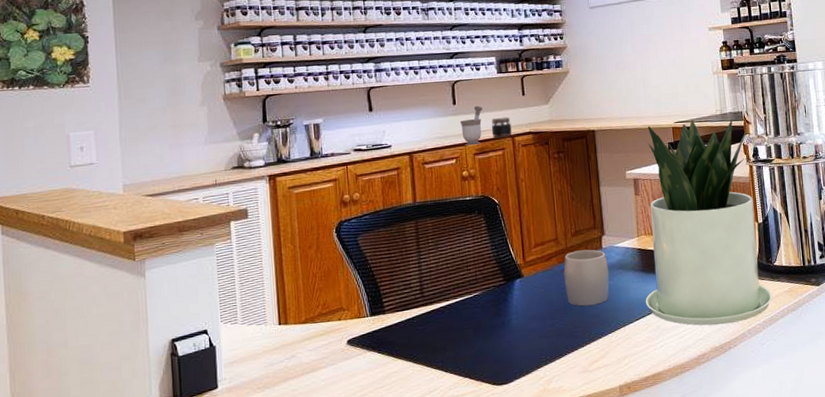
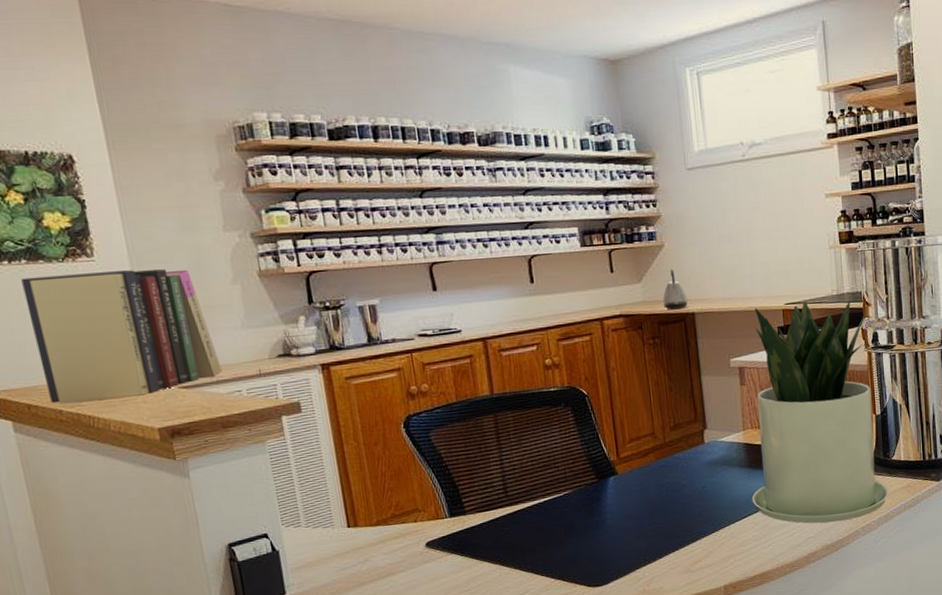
books: none [27,93,184,210] -> present [21,269,222,404]
mortar and pestle: present [460,105,483,146] -> none [539,284,566,331]
jar: present [491,117,512,139] -> none [575,297,600,323]
mug: present [563,249,610,307] -> none [662,444,713,505]
kettle: none [566,92,589,128] -> present [662,269,688,310]

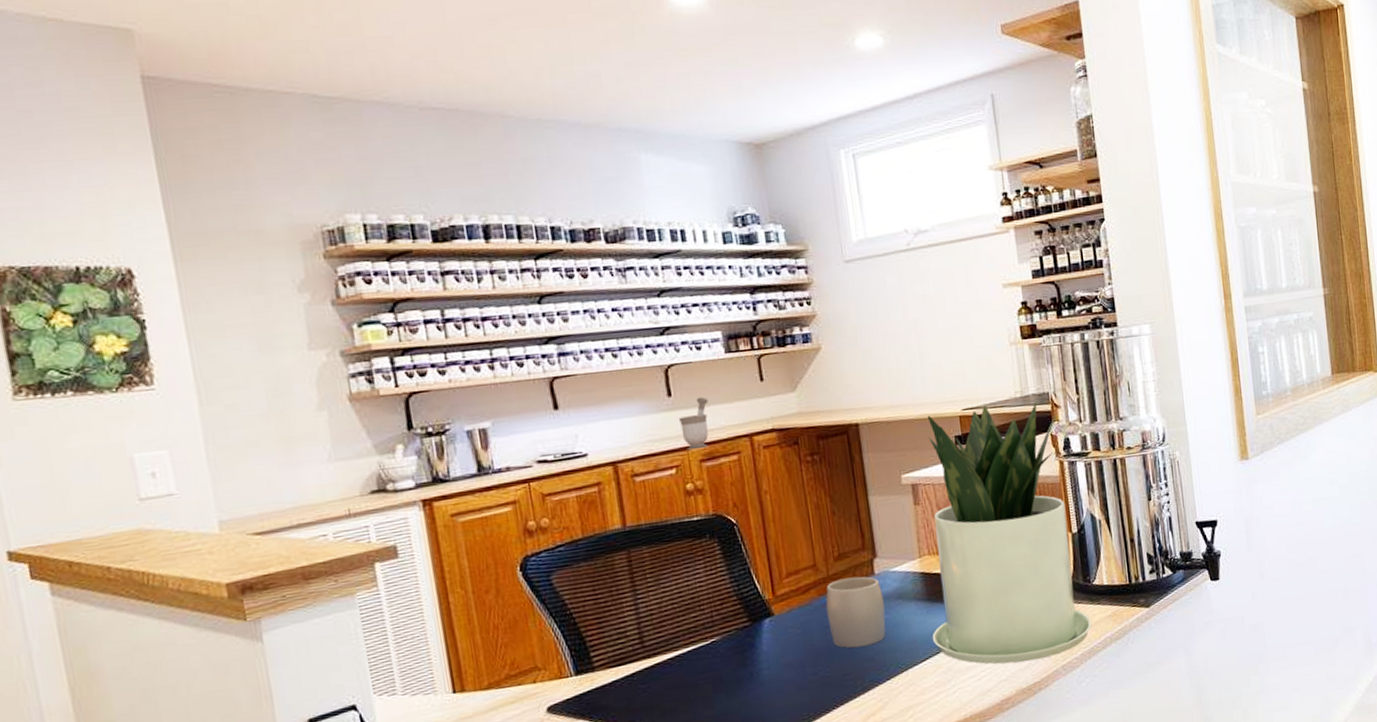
books: present [21,269,222,404] -> none [66,395,304,560]
mortar and pestle: none [539,284,566,331] -> present [678,396,709,451]
kettle: present [662,269,688,310] -> none [820,374,851,422]
mug: none [662,444,713,505] -> present [825,576,886,649]

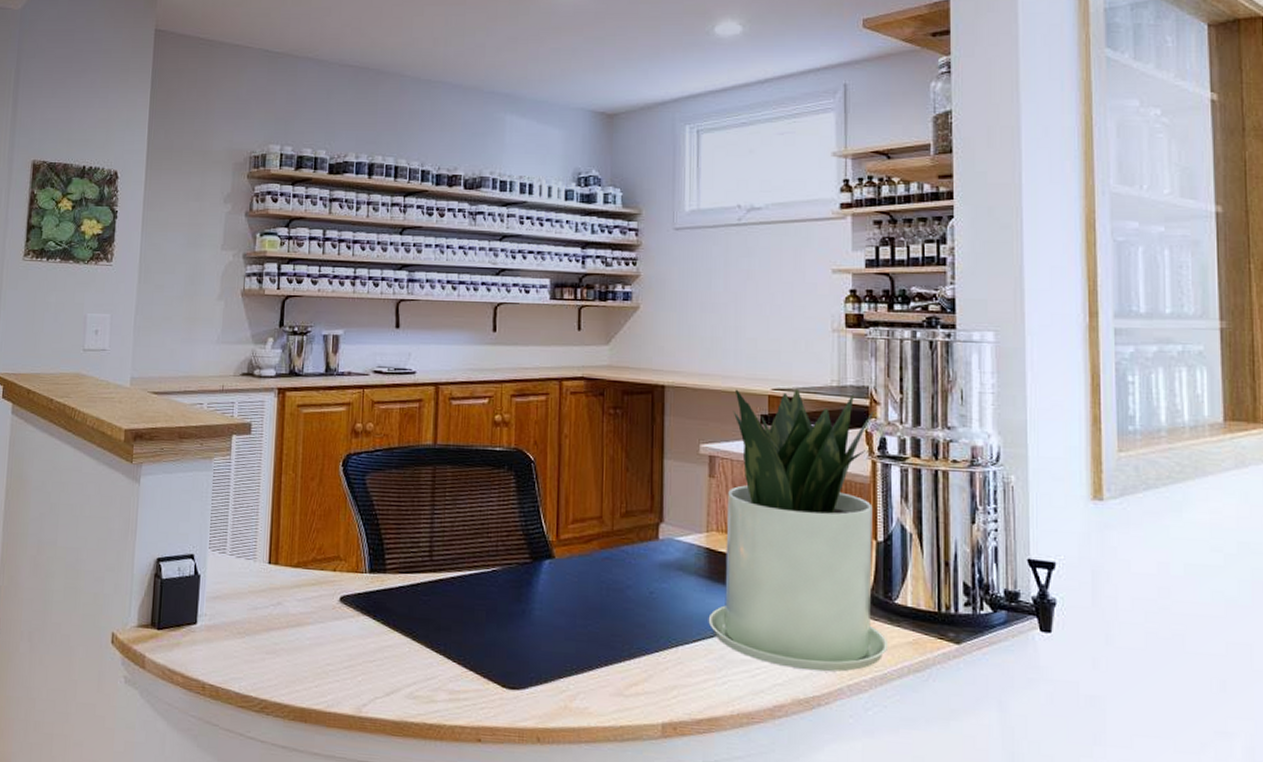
mortar and pestle: present [678,396,709,451] -> none [498,336,528,385]
mug: present [825,576,886,649] -> none [605,536,665,612]

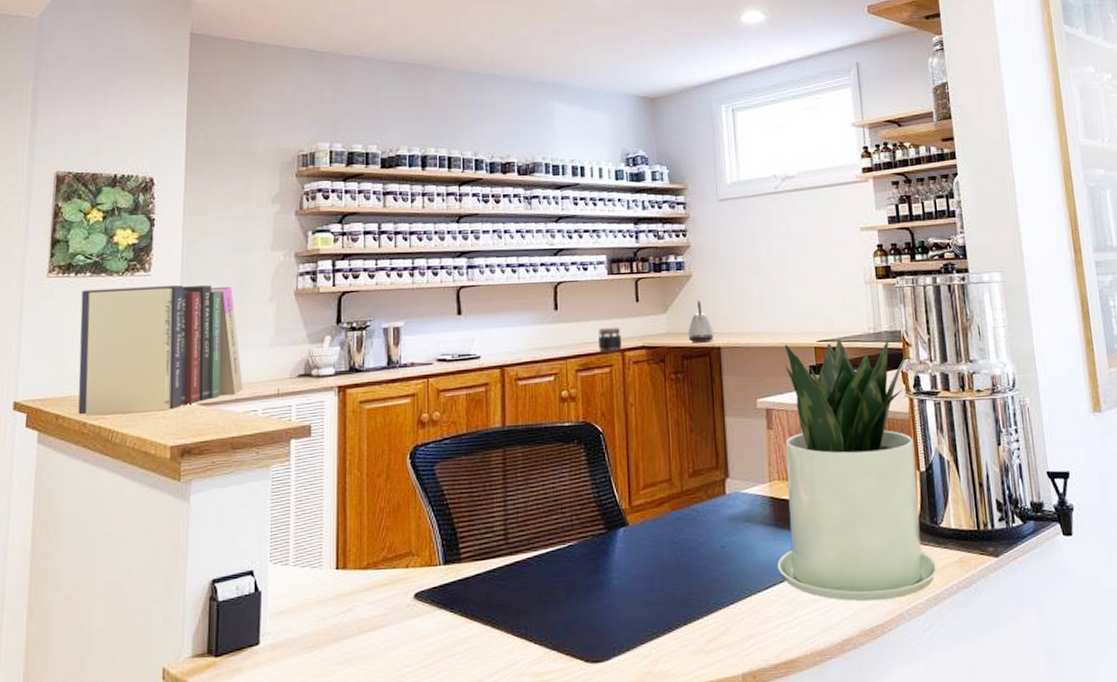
books: none [46,275,191,395] -> present [78,285,243,416]
jar: none [535,354,560,381] -> present [597,327,622,353]
kettle: none [629,334,659,380] -> present [687,300,715,343]

